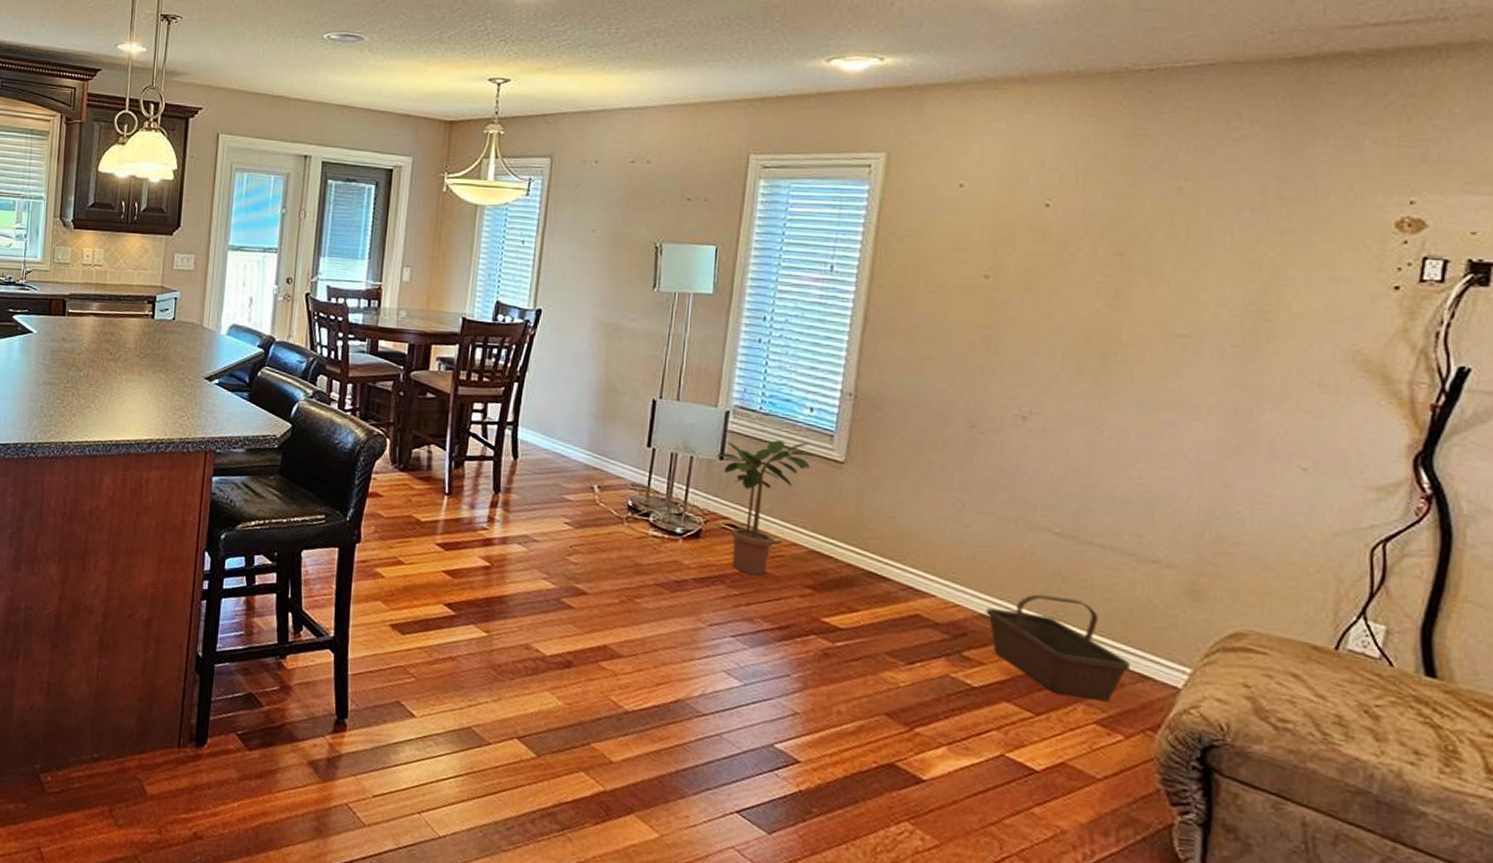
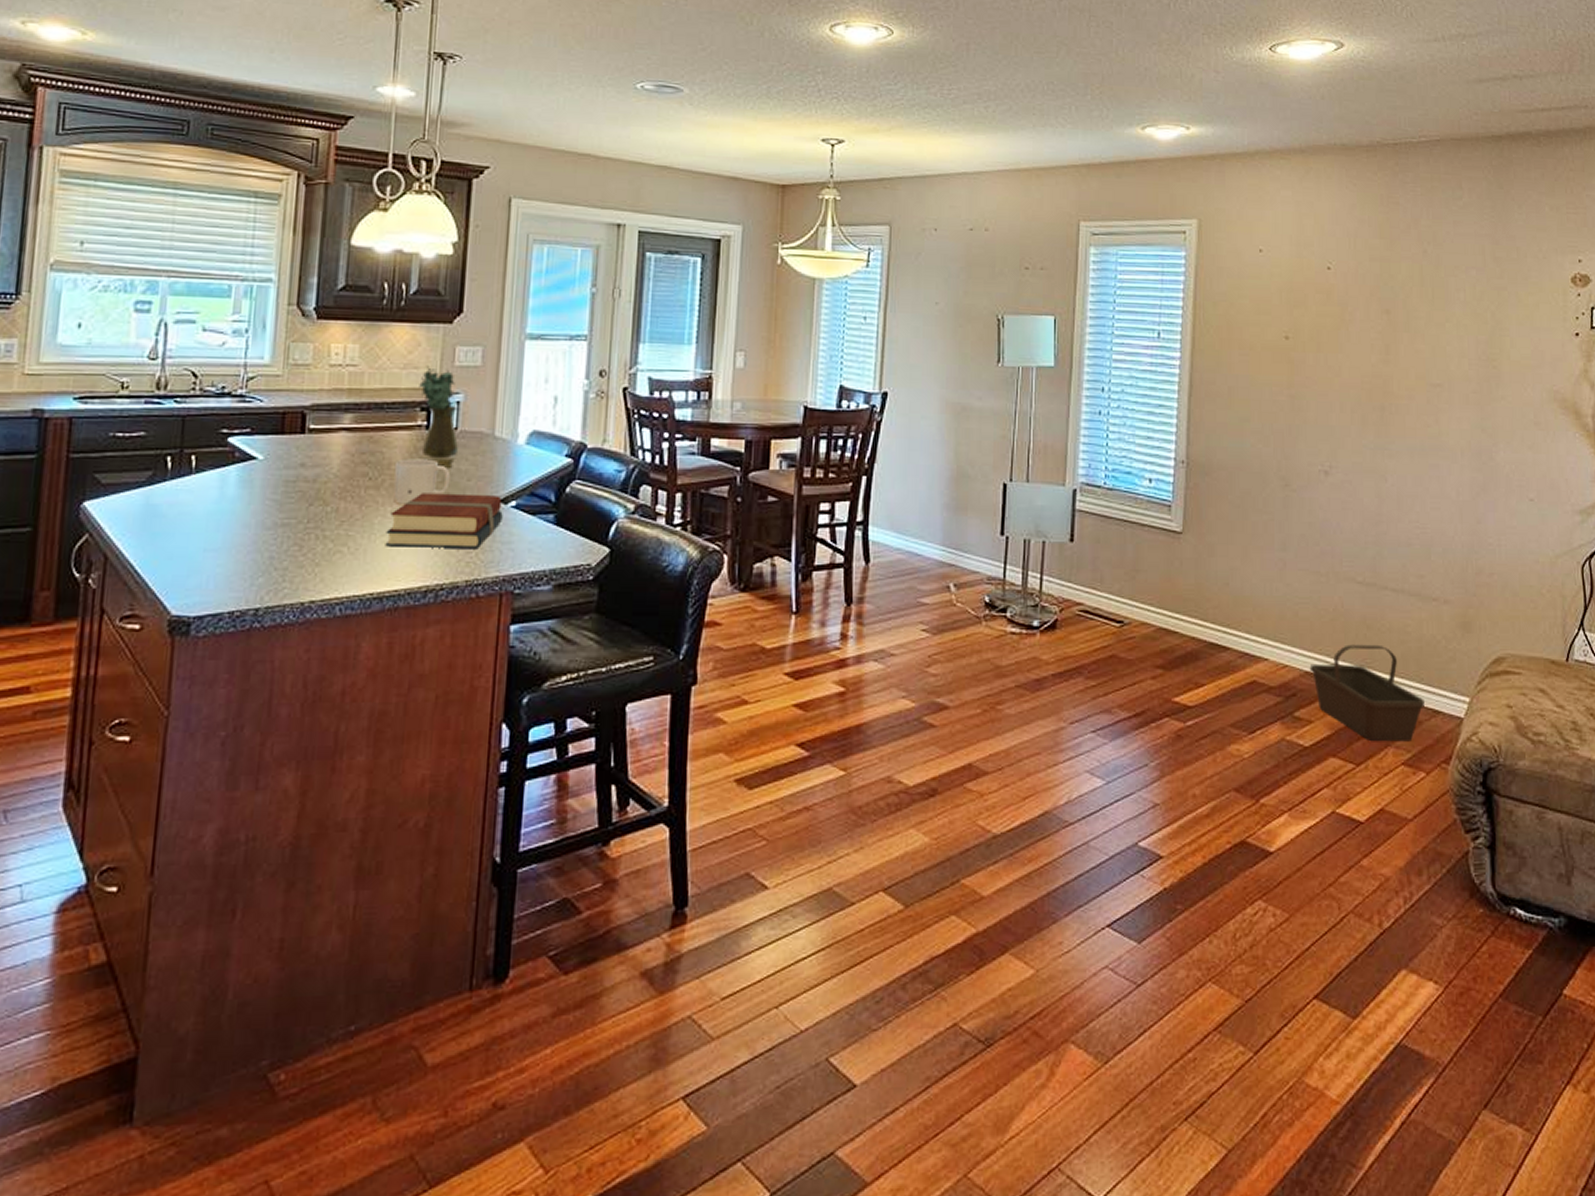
books: none [121,367,208,414] -> present [385,493,503,548]
mug: none [127,340,169,376] -> present [393,458,451,506]
vase: none [147,268,176,351] -> present [419,365,459,469]
potted plant: present [717,440,813,576] -> none [1067,516,1155,662]

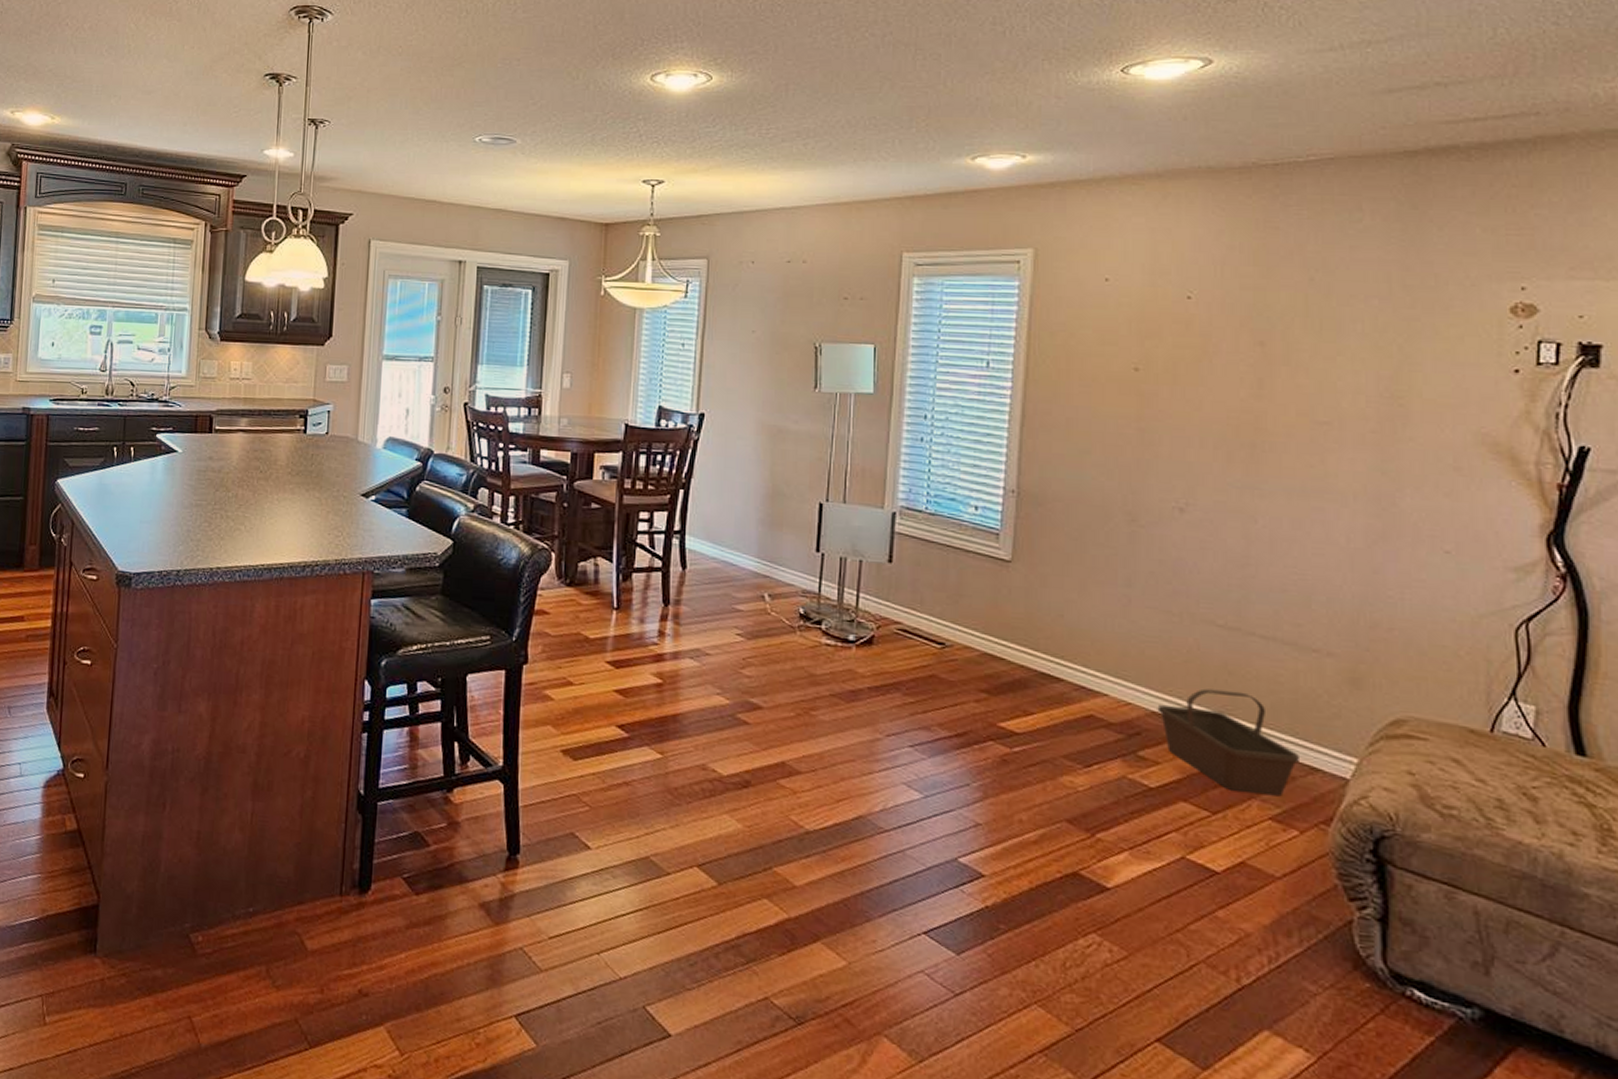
books: present [385,493,503,548] -> none [273,485,365,533]
mug: present [393,458,451,506] -> none [279,456,323,495]
vase: present [419,365,459,469] -> none [298,380,330,467]

